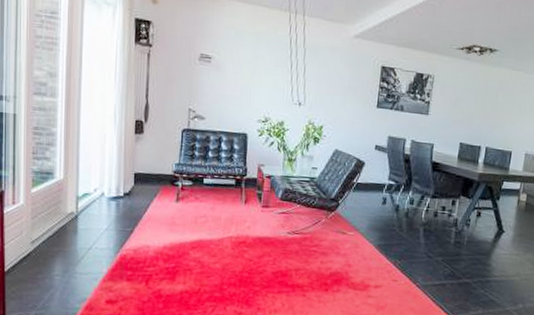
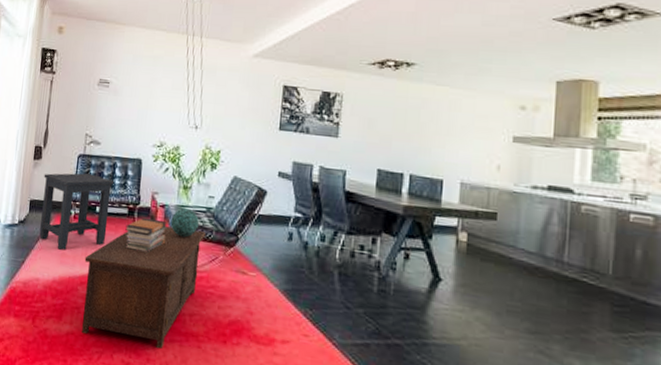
side table: none [147,147,219,220] -> present [39,173,113,251]
cabinet: none [194,195,310,300] -> present [81,226,206,350]
book stack: none [233,187,274,218] -> present [125,217,167,252]
decorative sphere: none [276,179,303,205] -> present [170,208,199,238]

